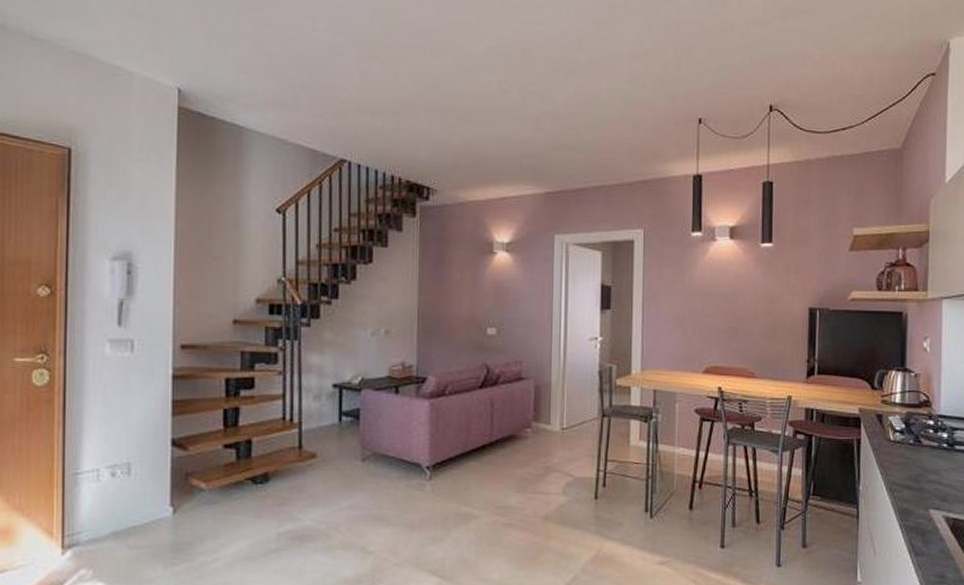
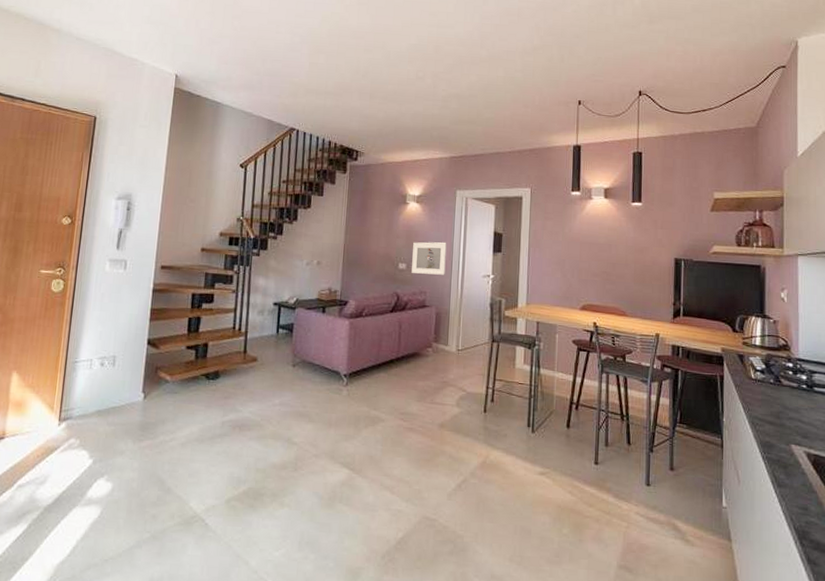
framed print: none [503,299,545,340] -> present [411,242,447,275]

